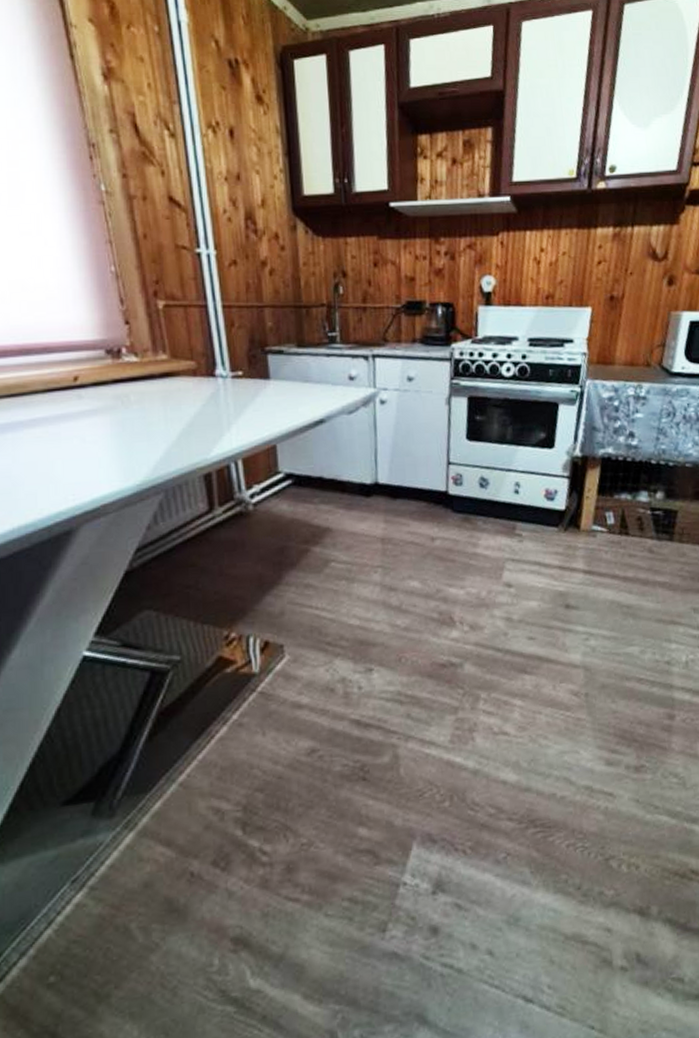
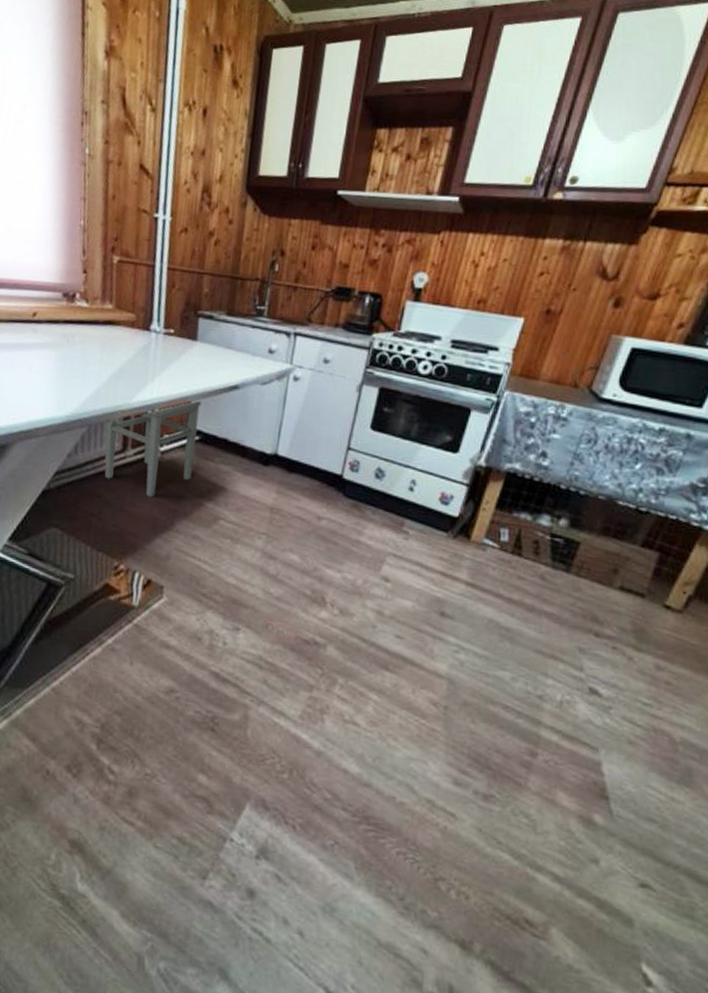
stool: none [185,441,291,555] -> present [104,399,202,498]

